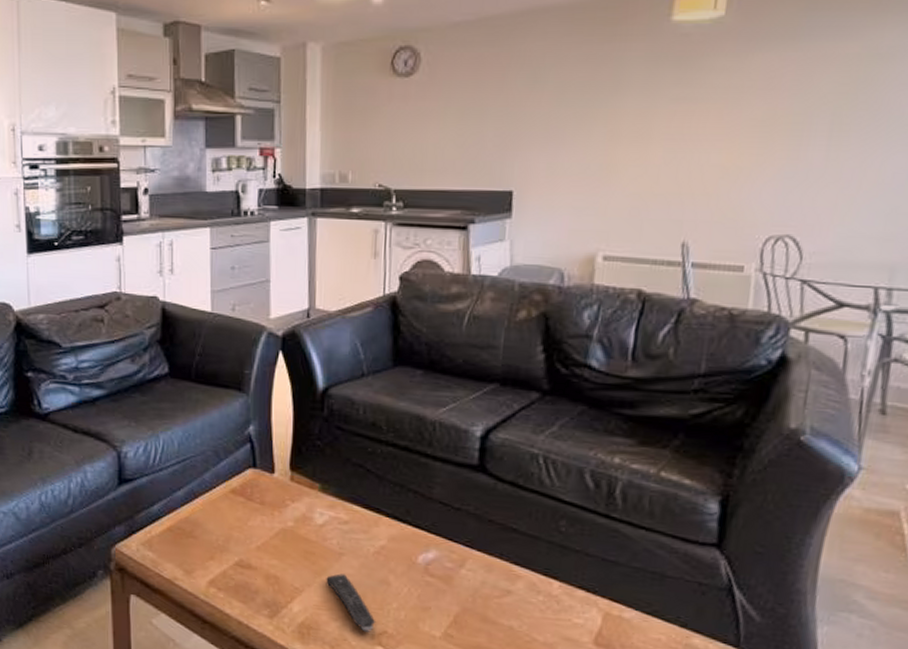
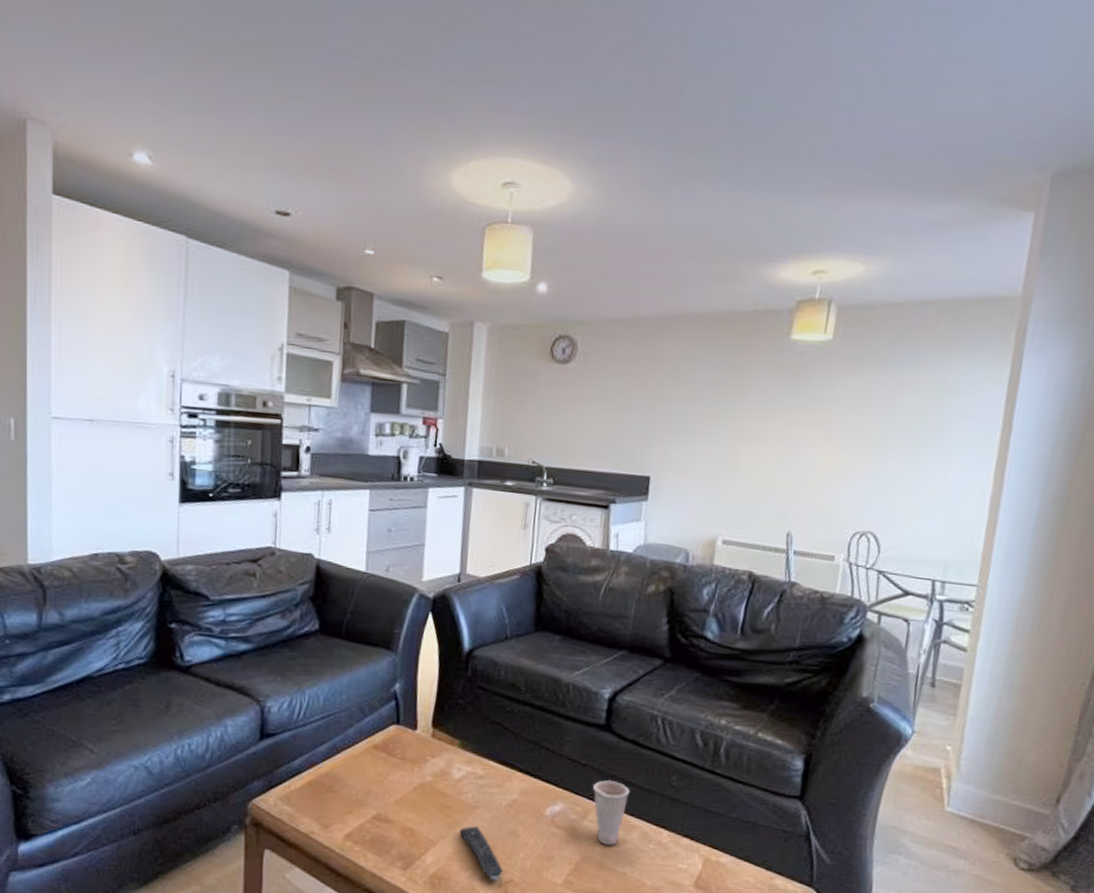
cup: none [469,525,512,597] -> present [593,779,630,845]

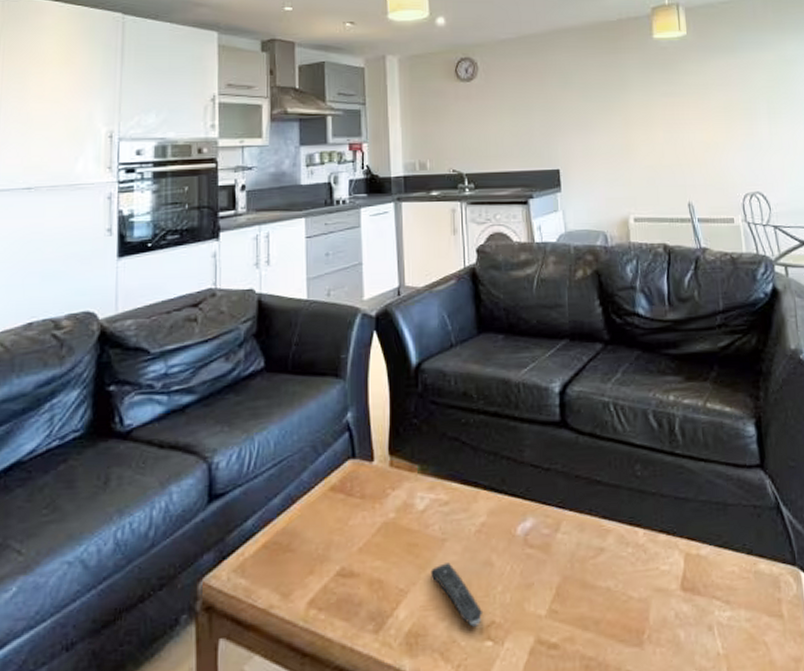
cup: present [593,779,630,845] -> none [560,481,598,558]

